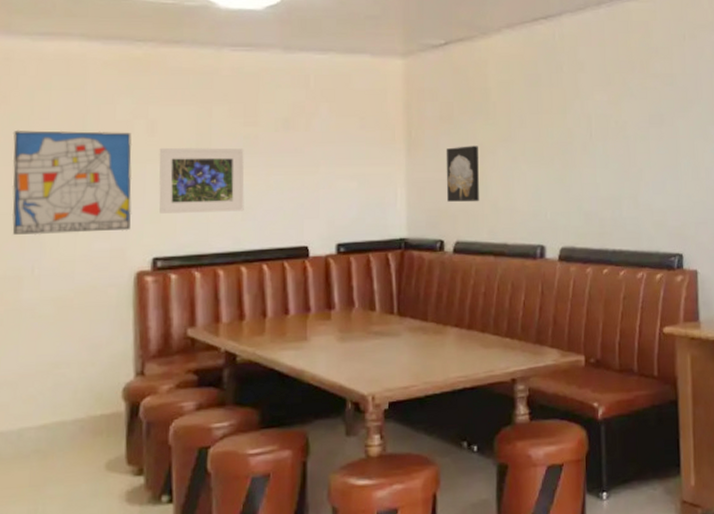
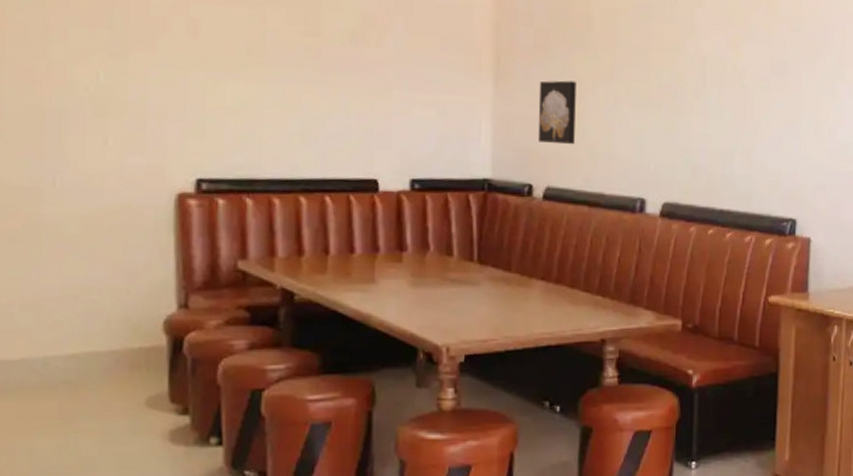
wall art: present [12,129,132,235] -> none [23,16,171,146]
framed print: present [159,147,244,214] -> none [202,52,304,134]

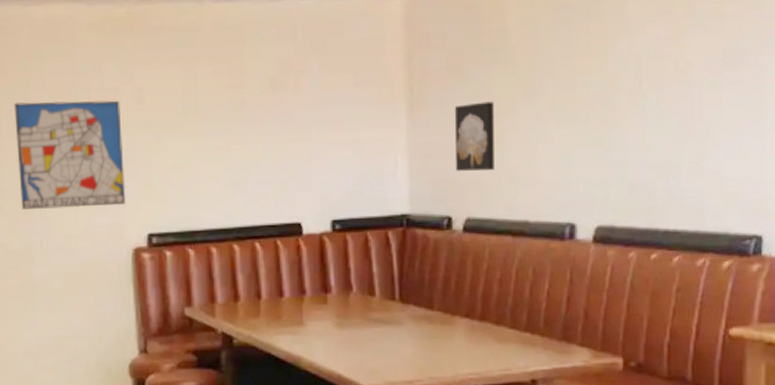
wall art: none [23,16,171,146] -> present [13,100,126,210]

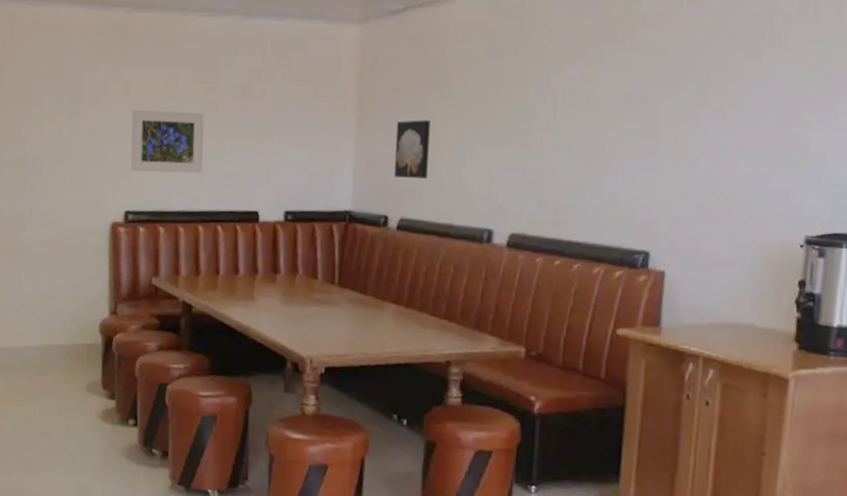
wall art: present [13,100,126,210] -> none [15,88,109,185]
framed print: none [147,114,234,187] -> present [131,109,205,174]

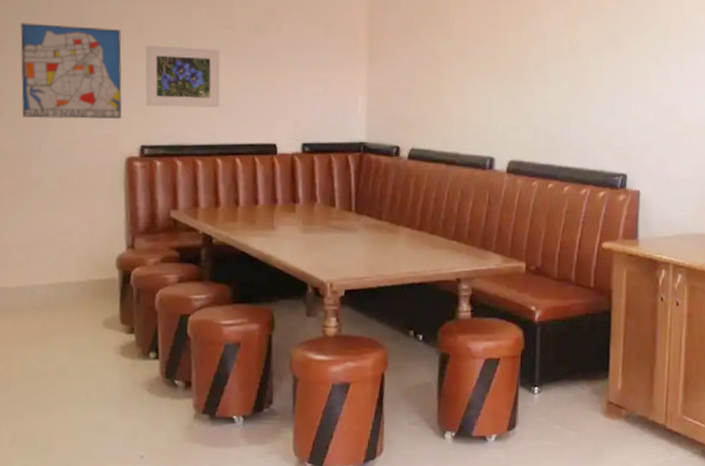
wall art: none [15,88,109,185] -> present [20,22,123,120]
wall art: present [394,120,430,180] -> none [404,57,436,112]

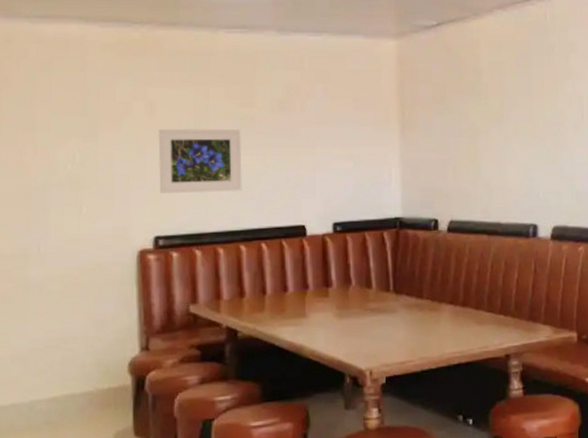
wall art: present [20,22,123,120] -> none [15,111,133,215]

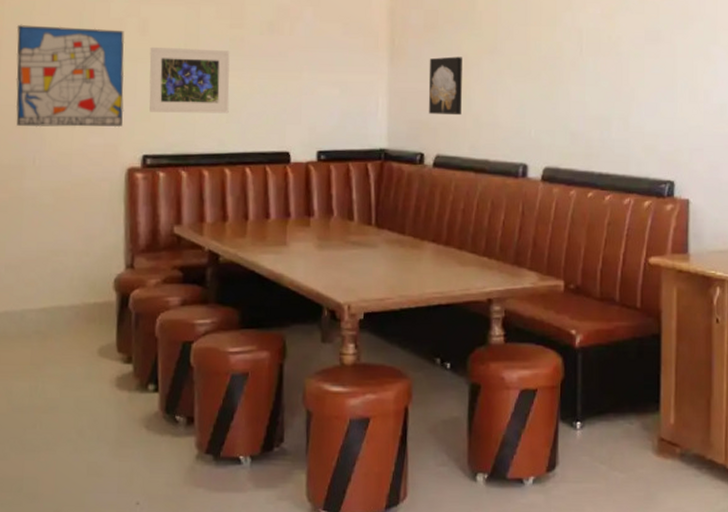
wall art: none [15,111,133,215] -> present [16,24,124,128]
wall art: none [439,126,472,182] -> present [428,56,462,116]

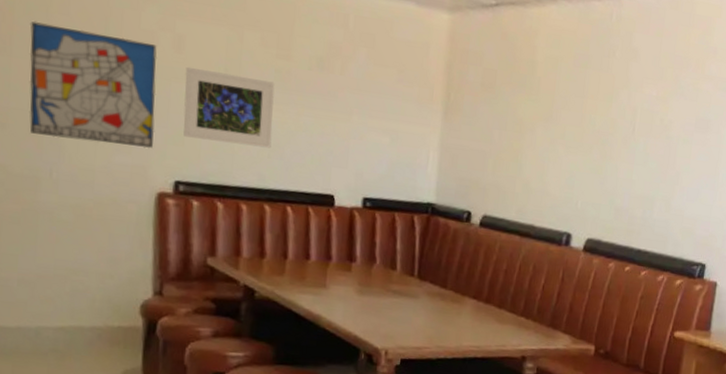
wall art: present [428,56,462,116] -> none [479,118,517,179]

